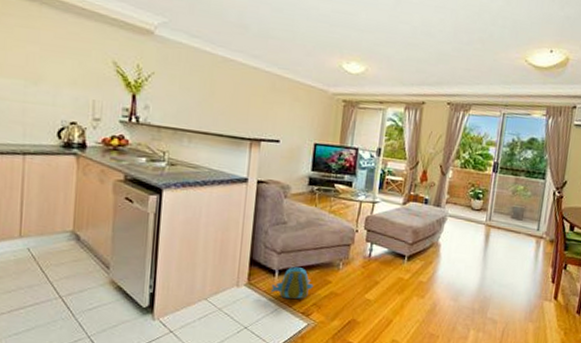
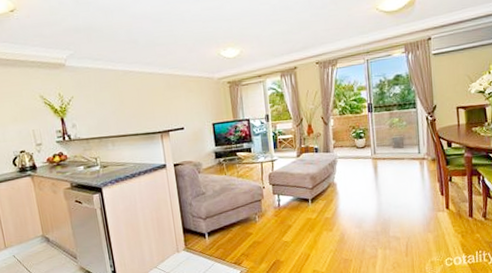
backpack: present [272,266,313,300] -> none [205,226,238,255]

